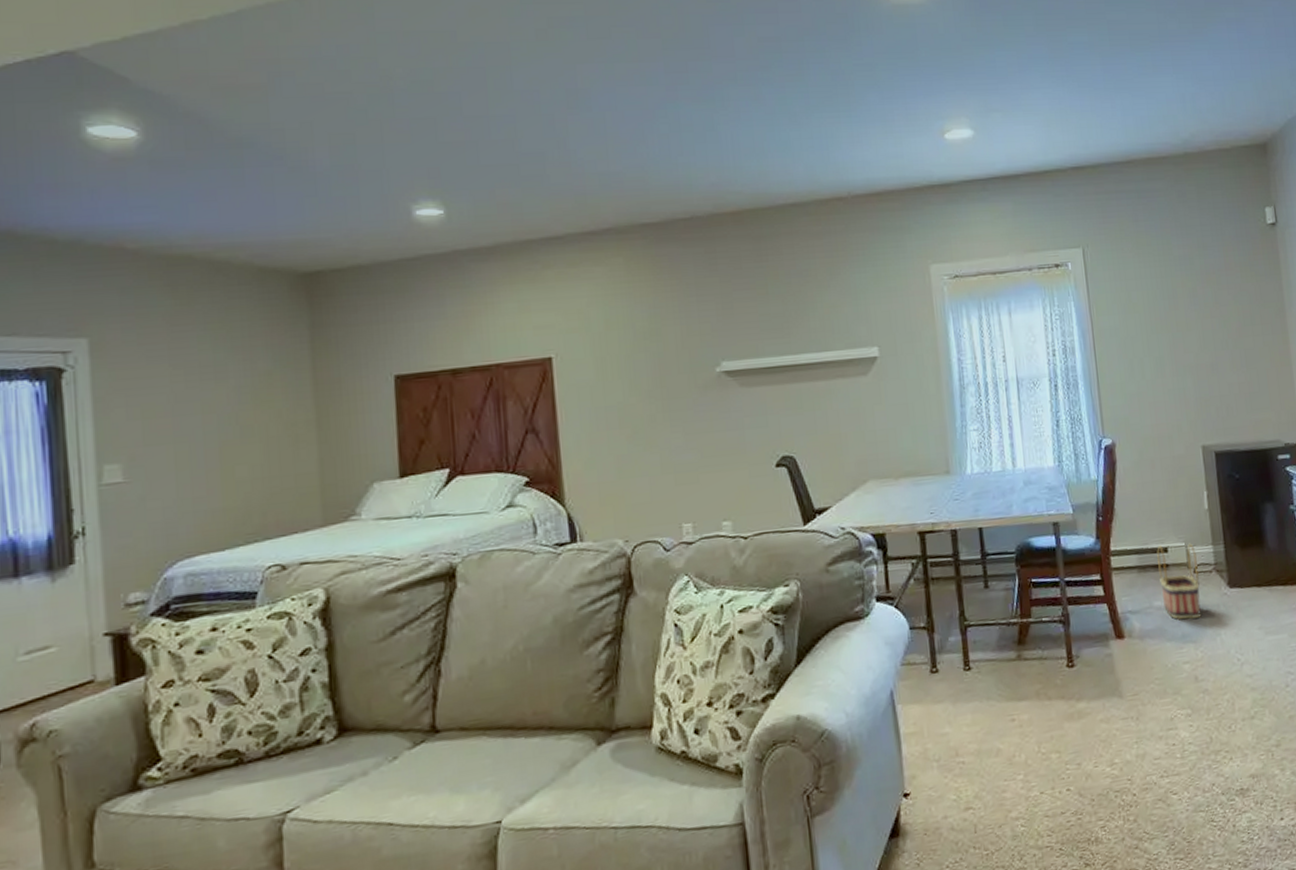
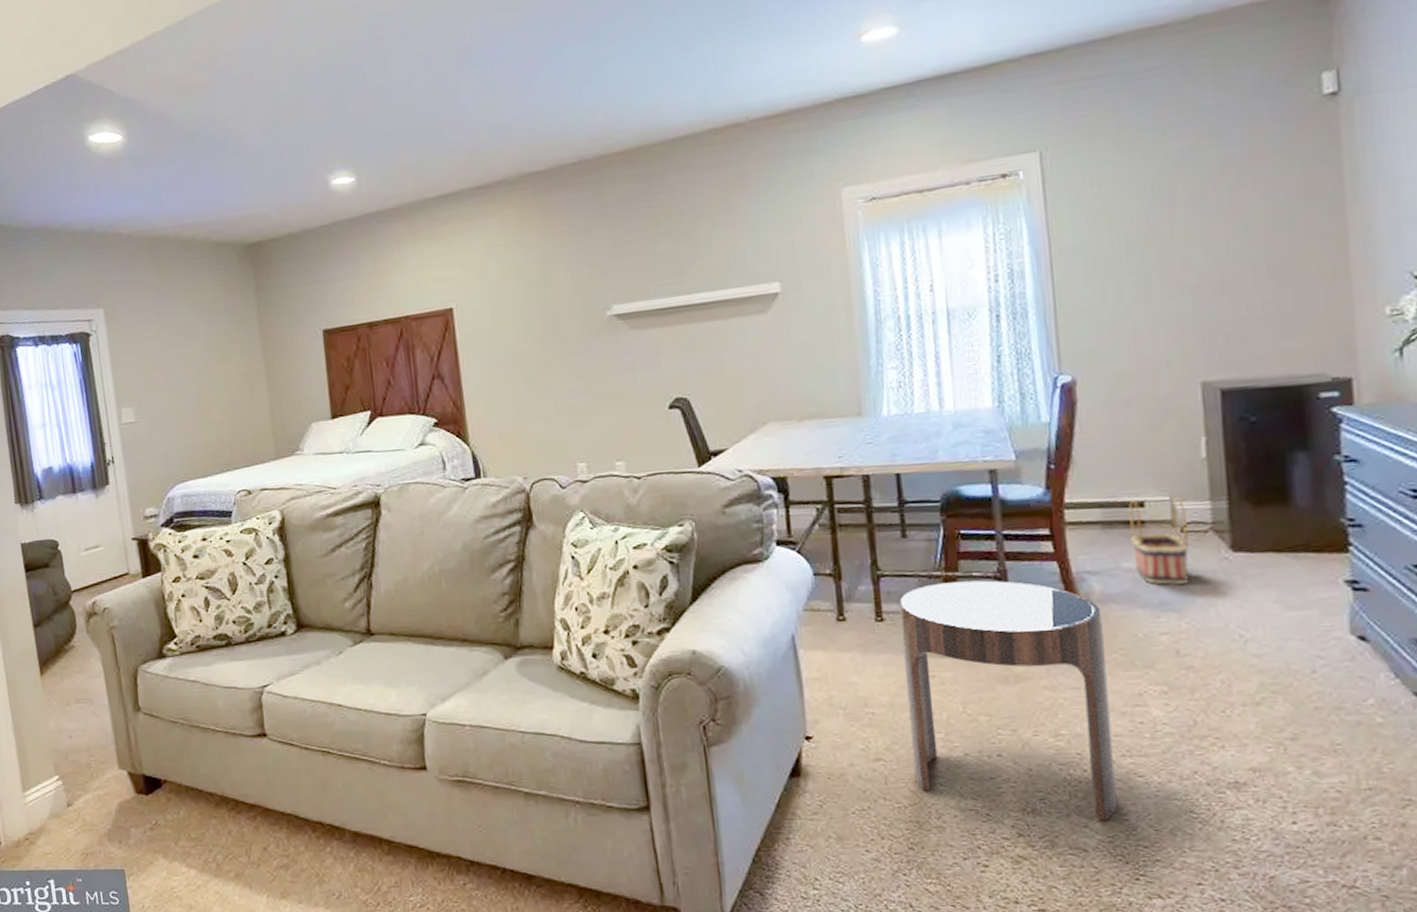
side table: none [983,624,1160,840] -> present [899,580,1118,821]

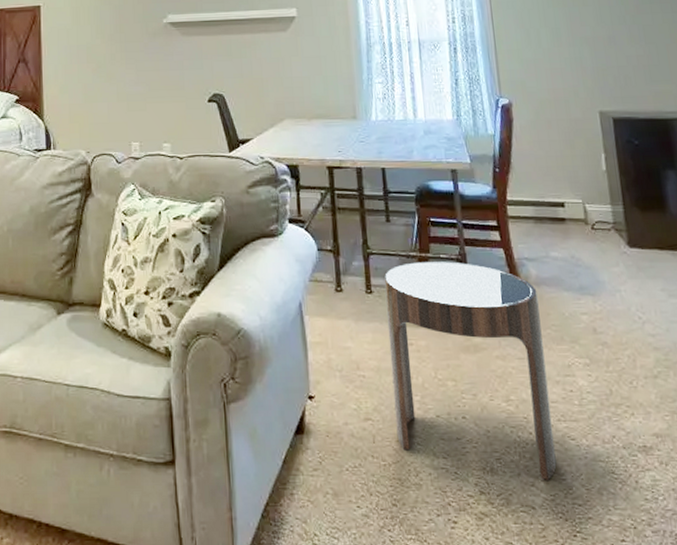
basket: present [1129,497,1189,585] -> none [553,200,600,272]

